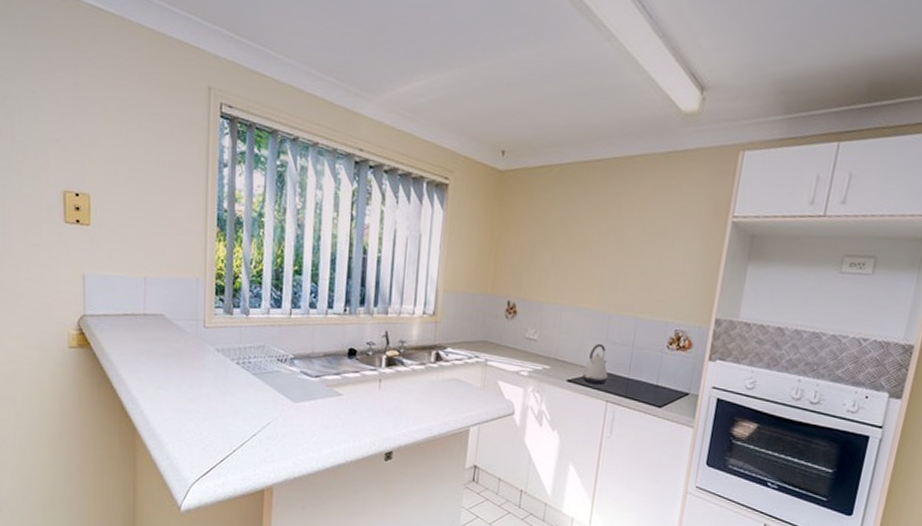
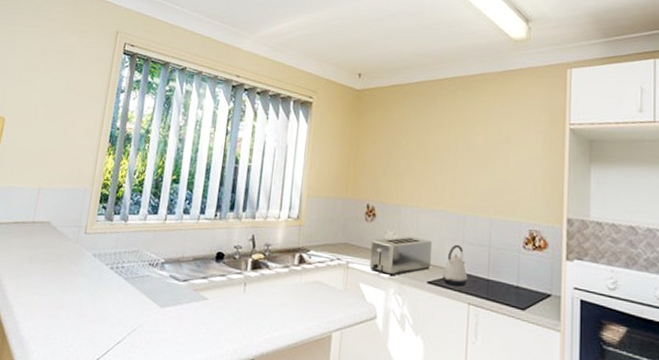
toaster: none [508,334,575,374] -> present [369,236,433,276]

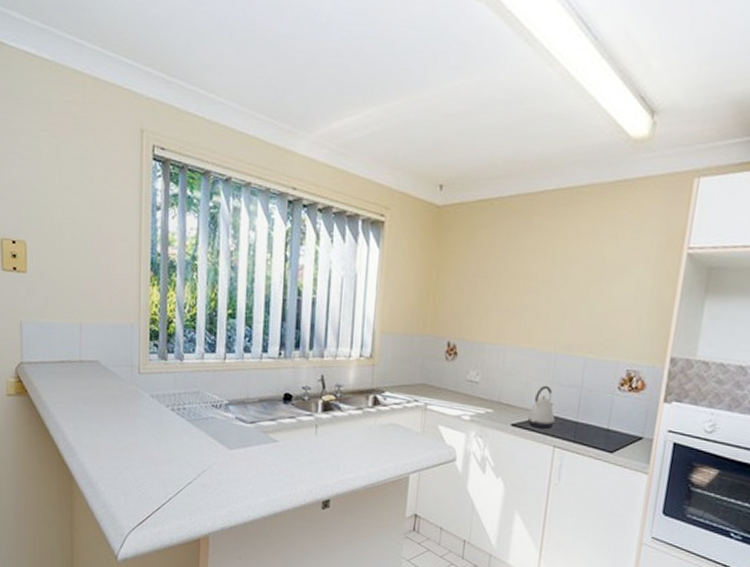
toaster: present [369,236,433,276] -> none [449,376,519,419]

